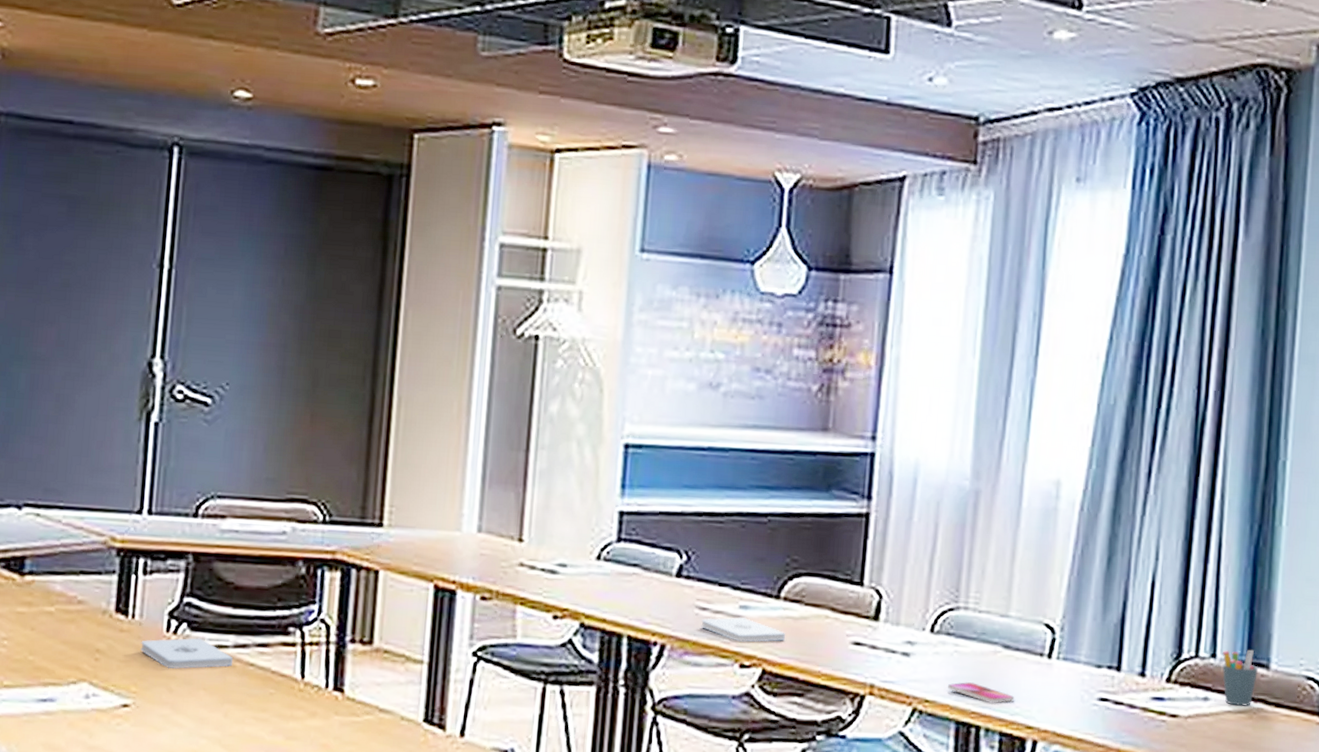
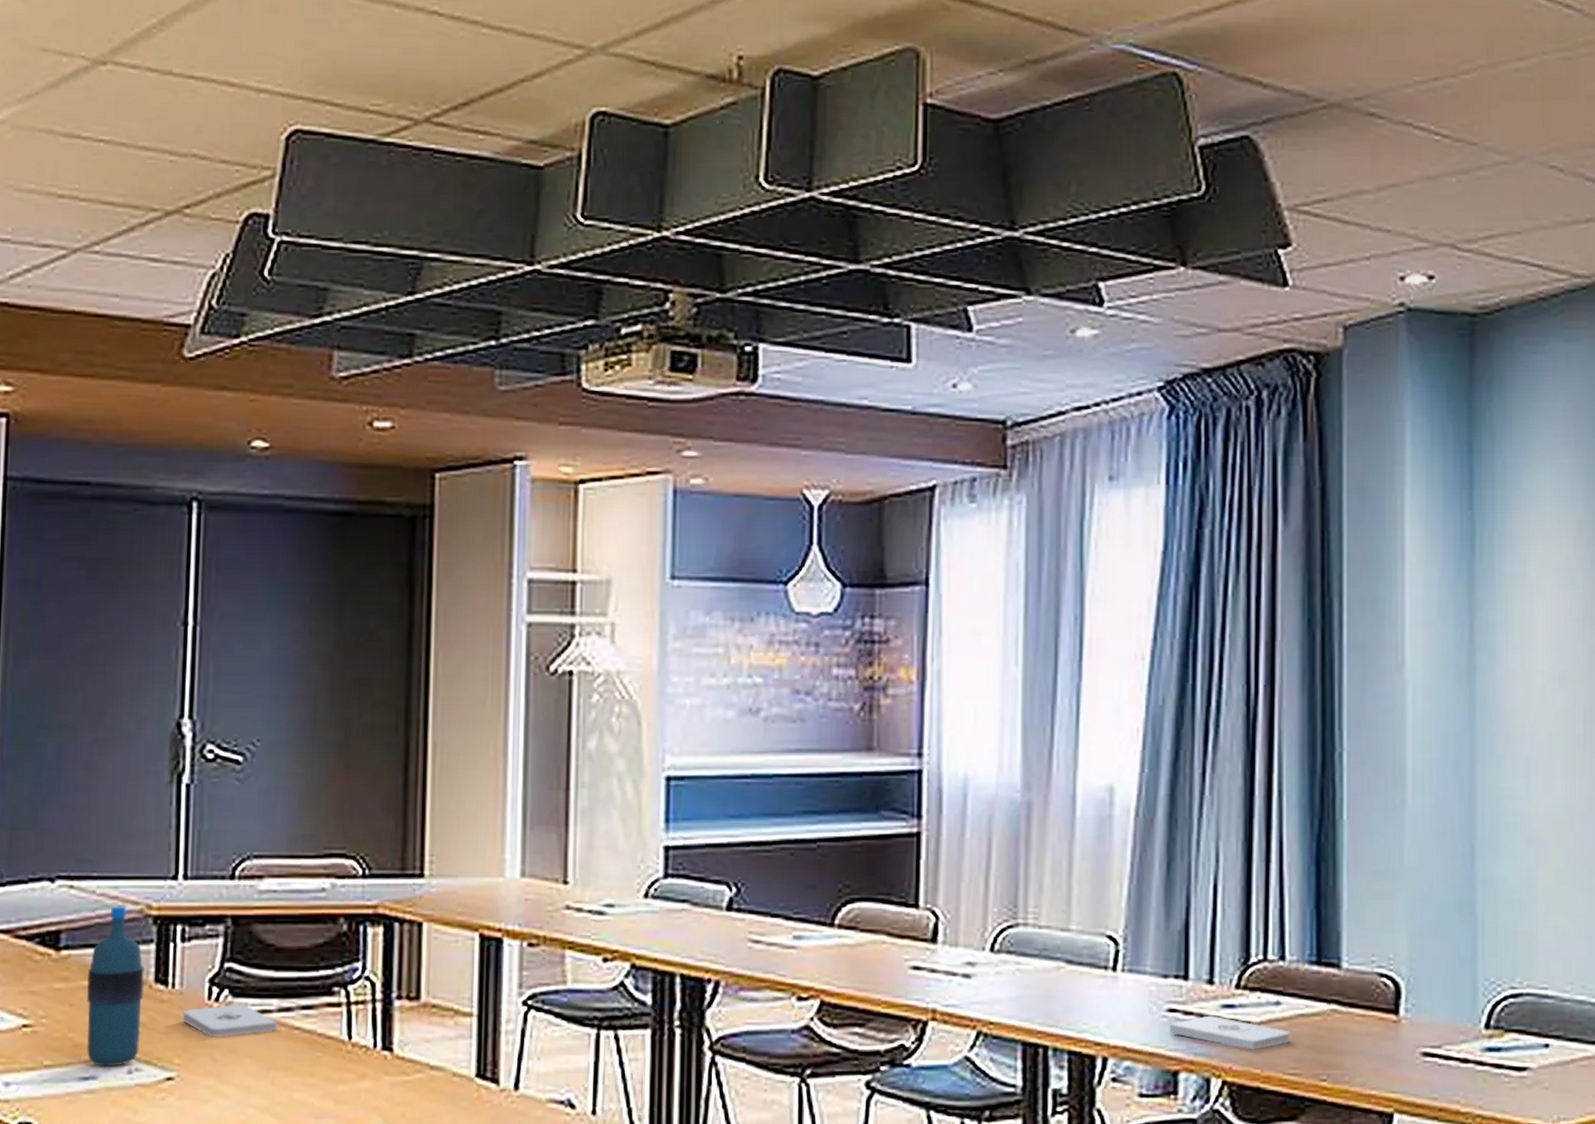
water bottle: none [46,536,106,690] -> present [86,906,144,1066]
notepad: present [701,617,786,642] -> none [755,948,843,974]
smartphone: present [948,682,1015,704] -> none [1012,1001,1082,1022]
notepad: none [1099,706,1217,742] -> present [1169,1015,1291,1050]
pen holder: present [1222,649,1259,706] -> none [1291,949,1330,1008]

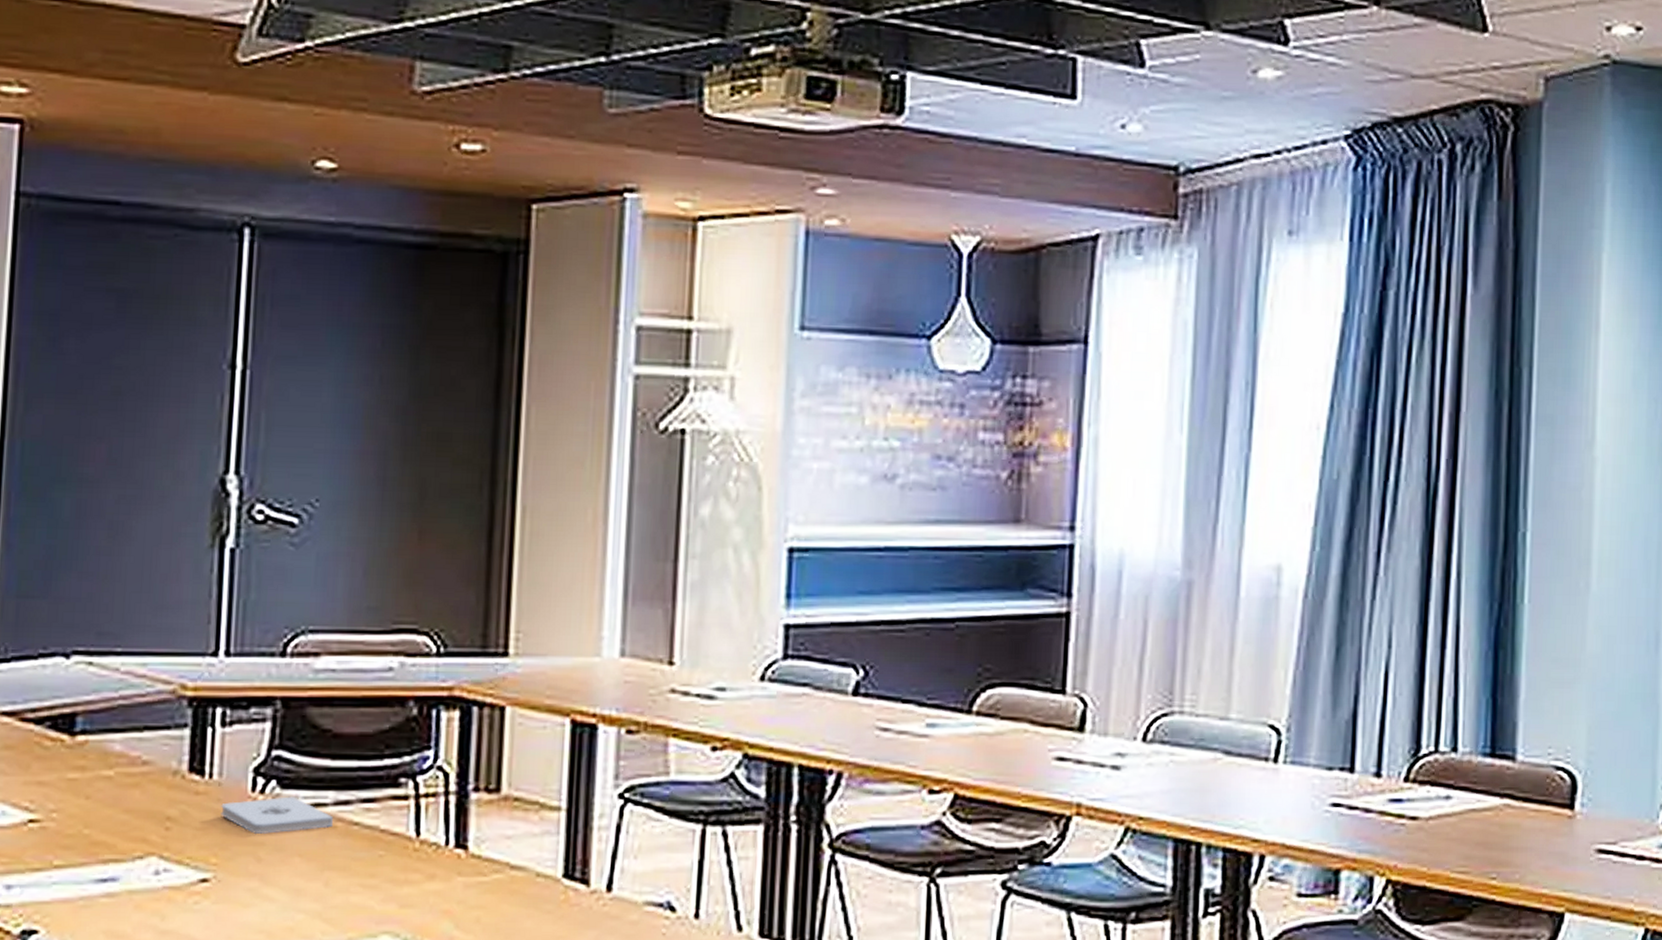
water bottle: present [86,906,144,1066] -> none [105,686,176,867]
notepad: present [1169,1015,1291,1050] -> none [1332,810,1461,847]

